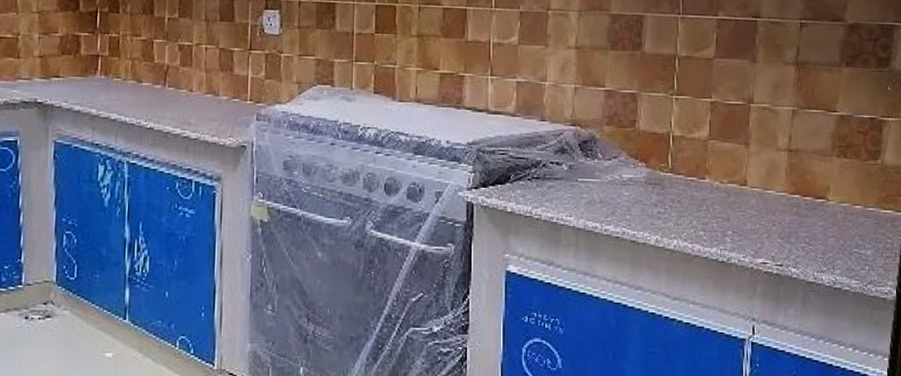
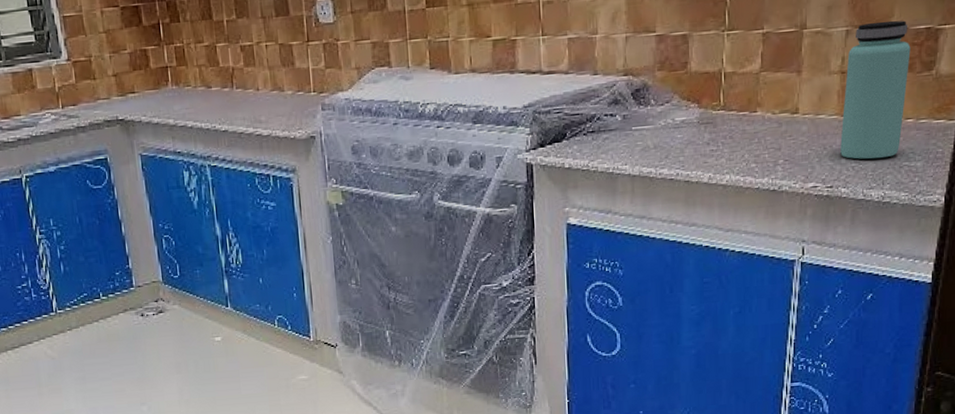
bottle: none [789,106,856,242] -> present [840,20,911,159]

